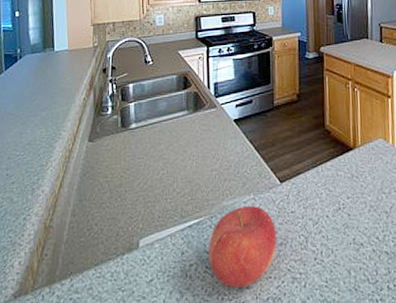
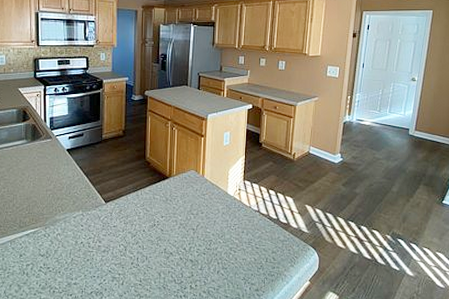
fruit: present [209,206,276,287] -> none [43,221,100,283]

